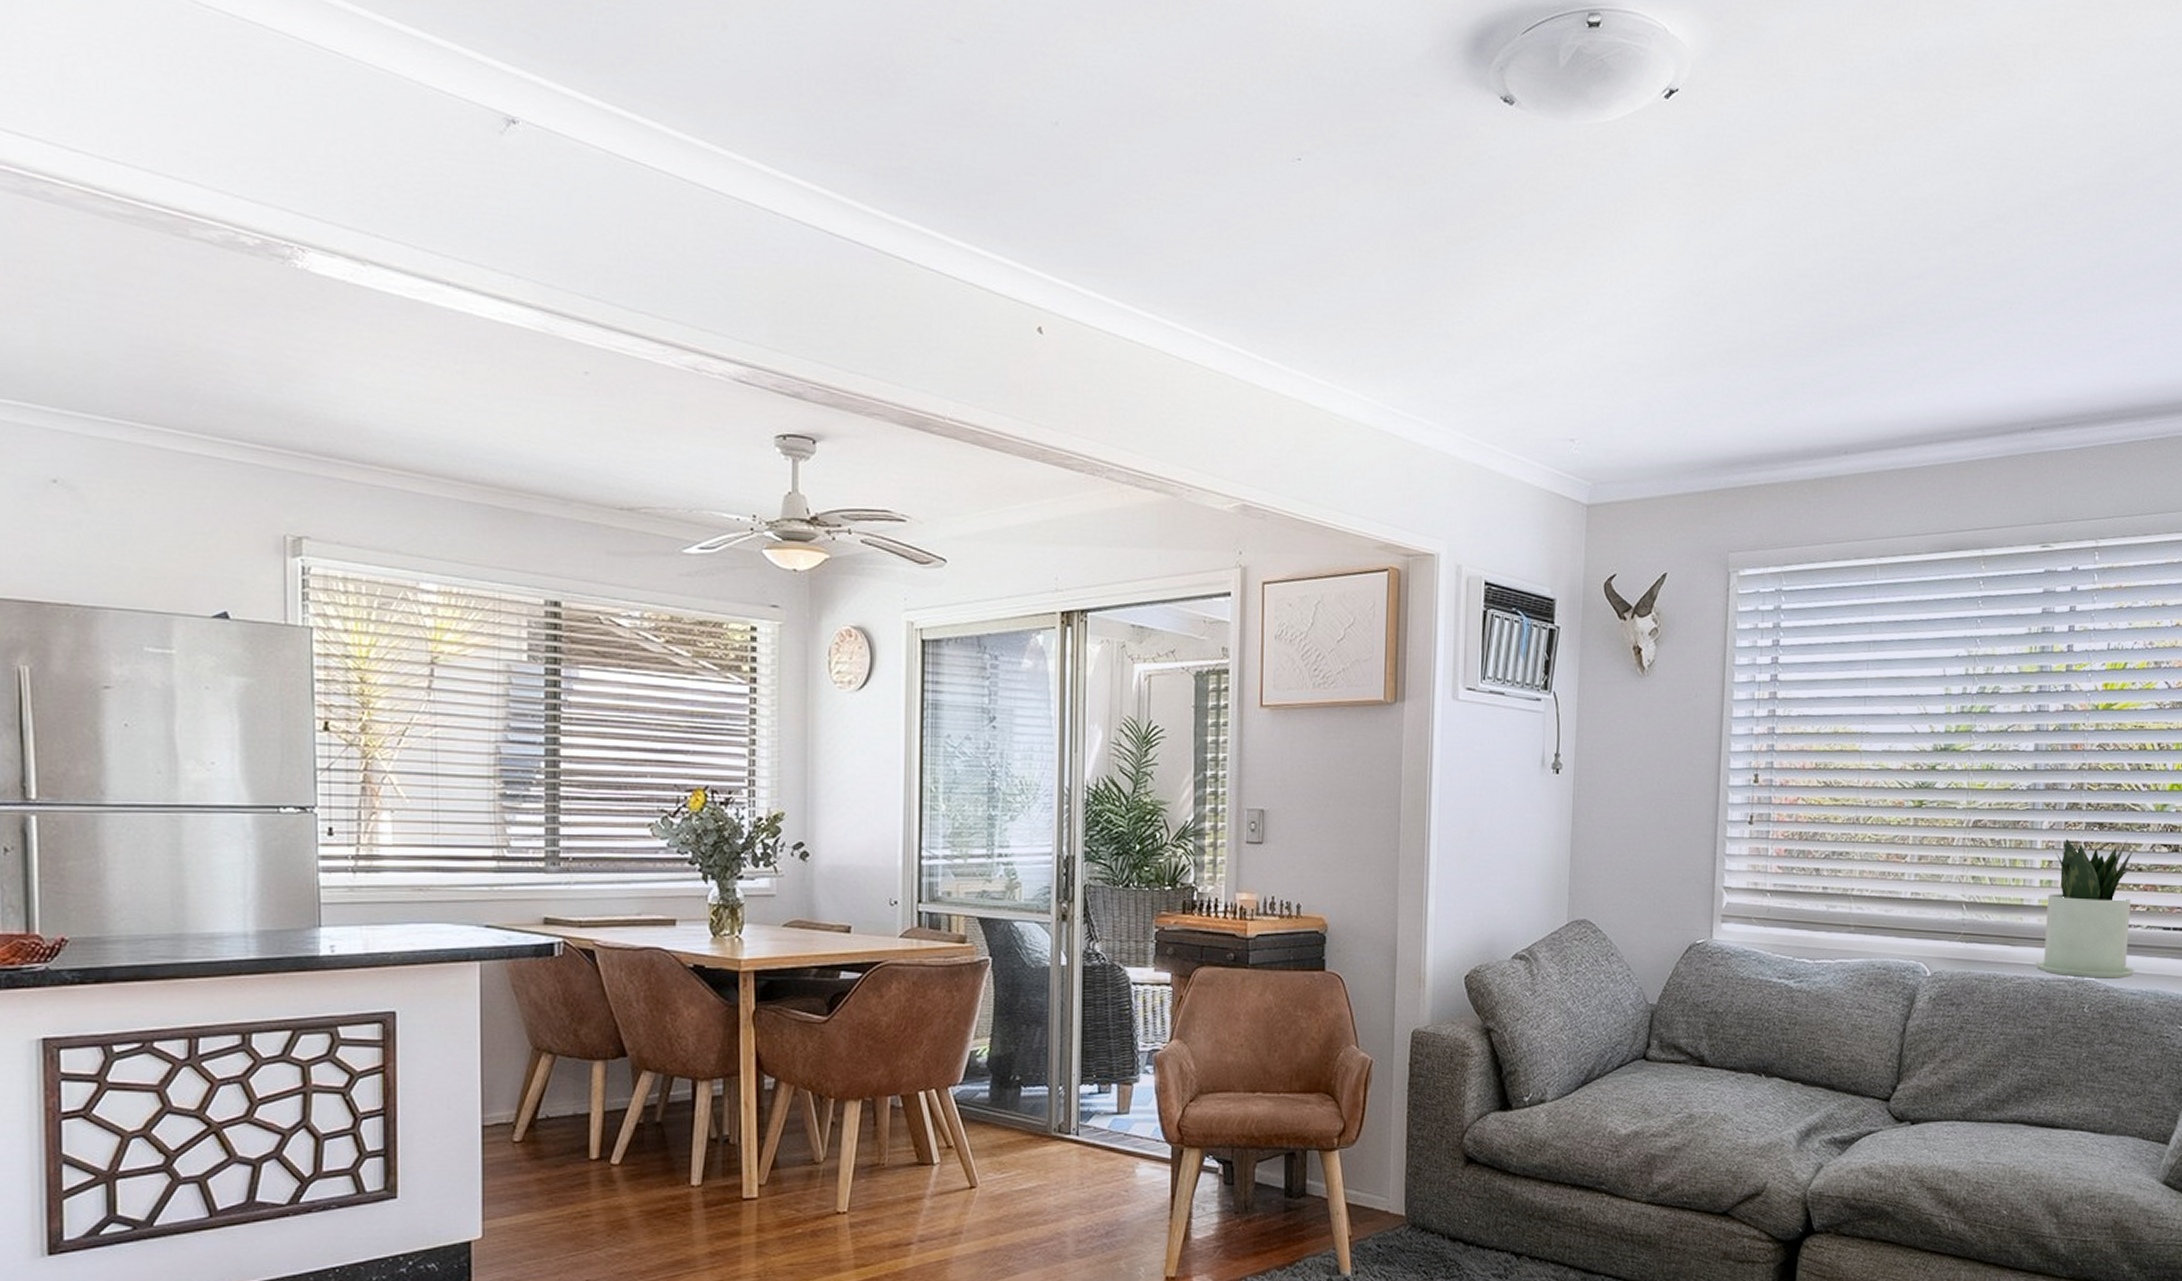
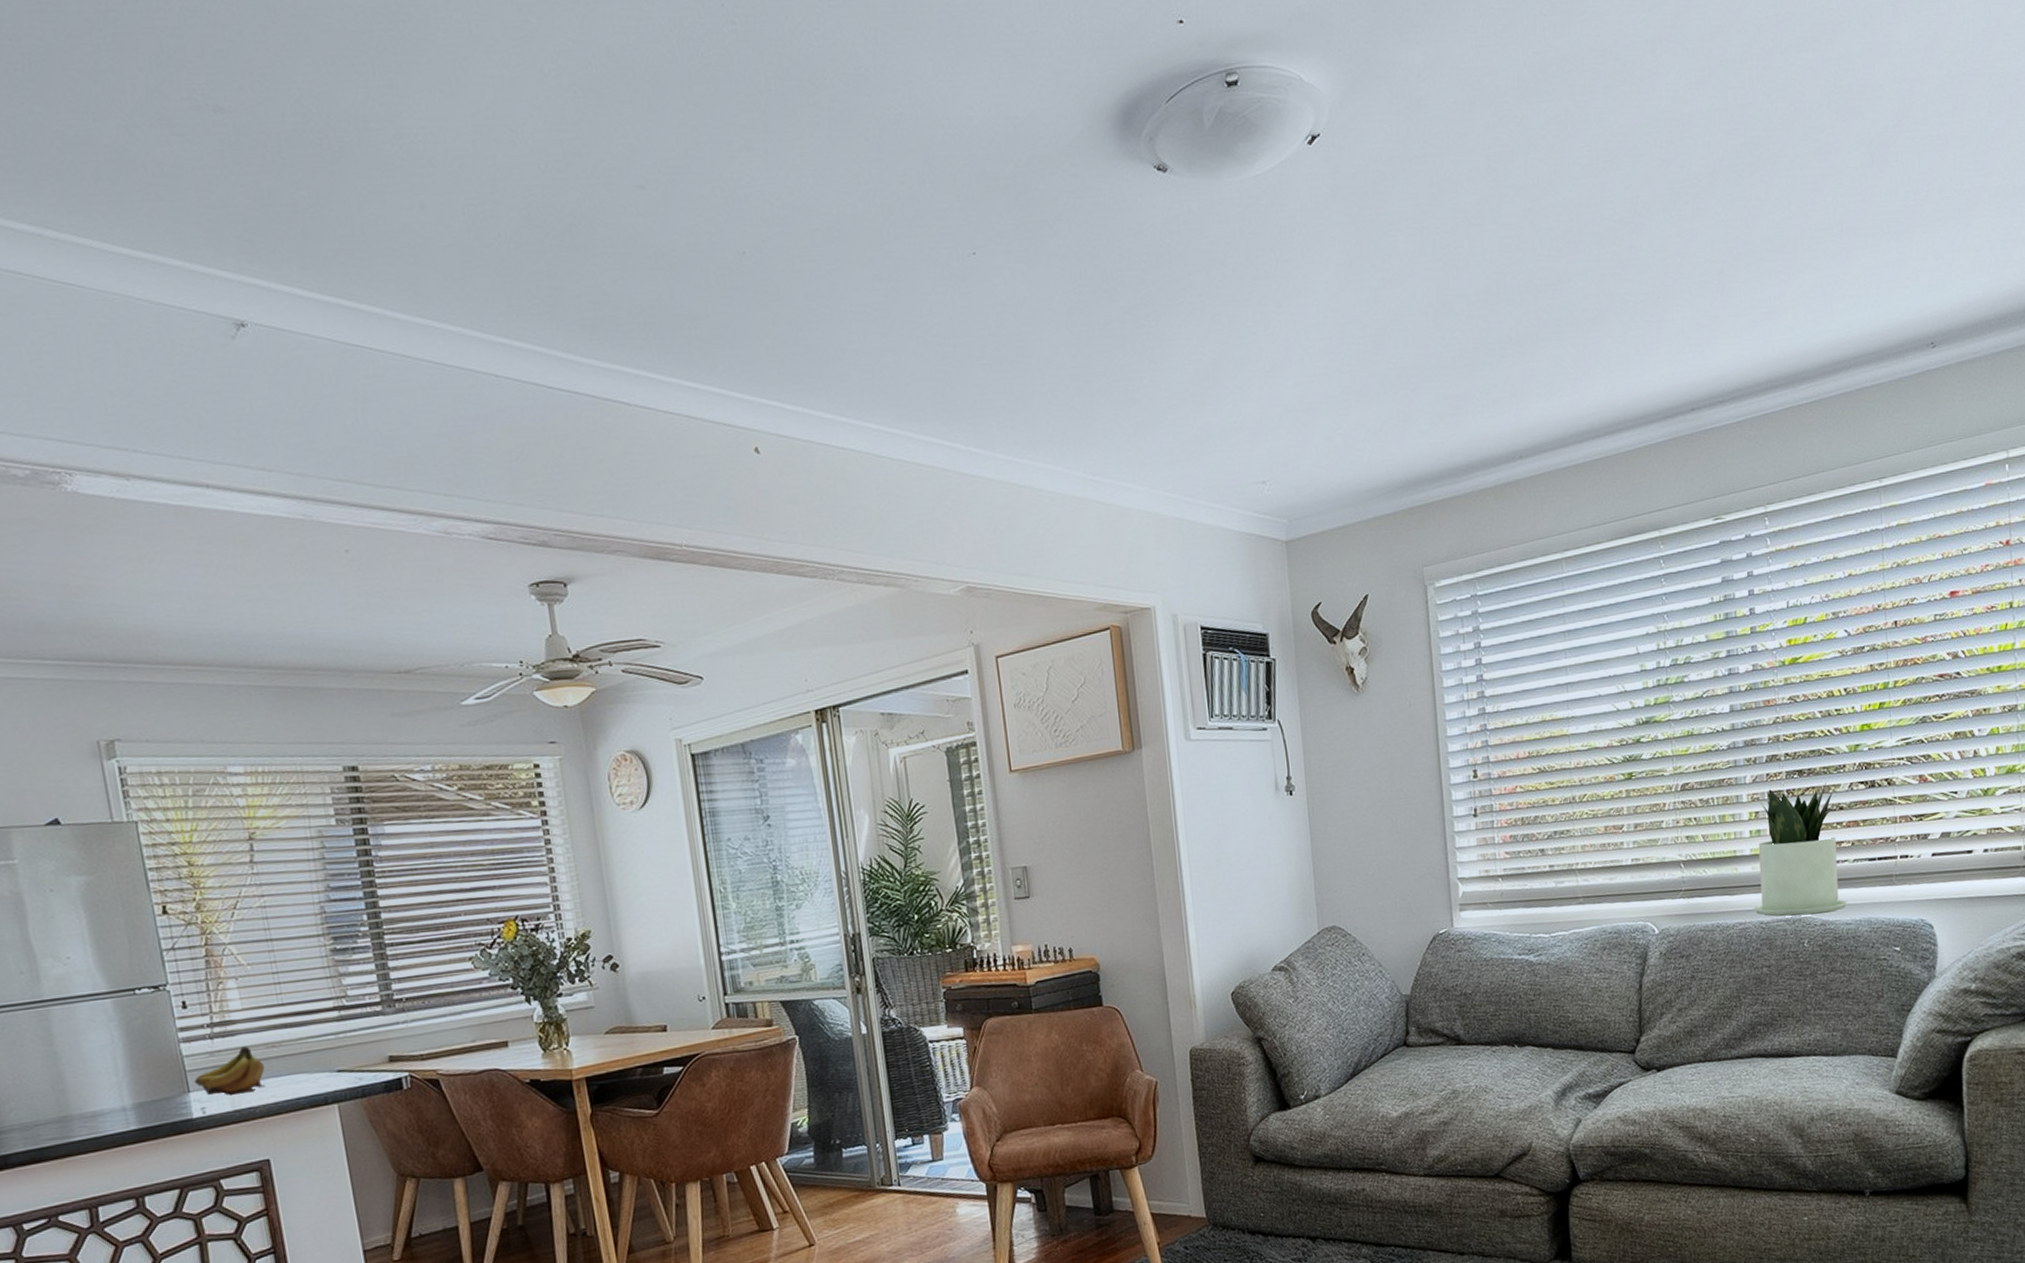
fruit: none [328,885,407,936] -> present [194,1046,265,1096]

